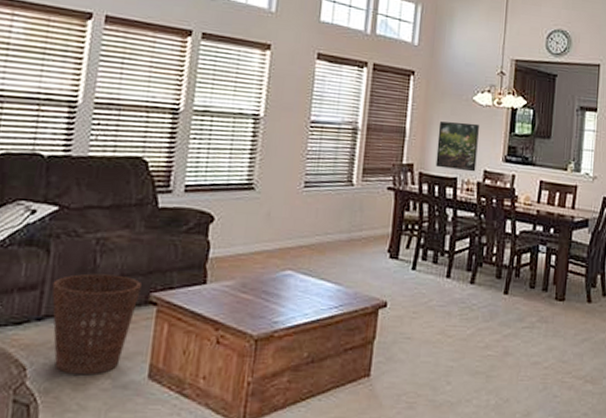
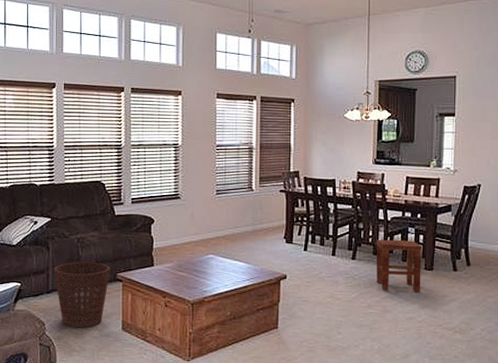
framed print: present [435,121,479,172] -> none [317,135,351,174]
stool: none [498,258,554,328] -> present [376,239,423,292]

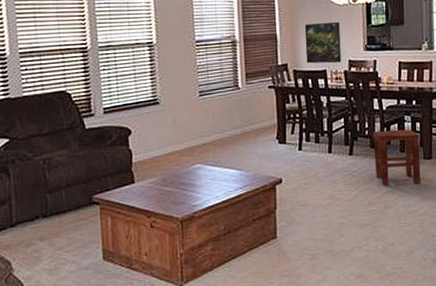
basket: present [54,262,111,328] -> none [17,185,85,264]
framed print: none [317,135,351,174] -> present [304,21,342,64]

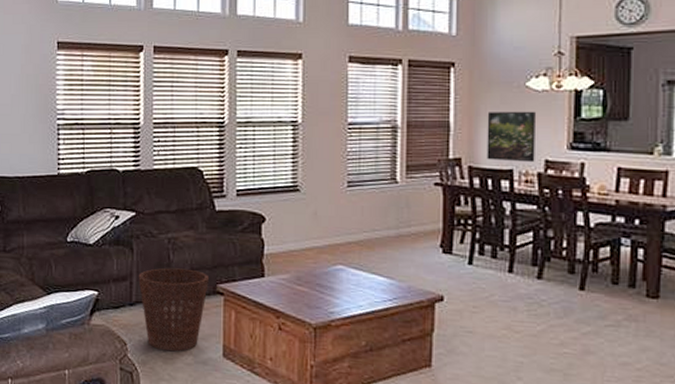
basket: none [17,185,85,264] -> present [138,268,210,352]
stool: present [372,129,421,186] -> none [572,252,643,328]

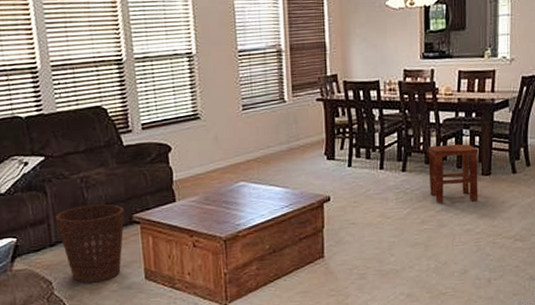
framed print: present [487,111,535,163] -> none [356,27,396,74]
stool: none [572,252,643,328] -> present [428,144,479,203]

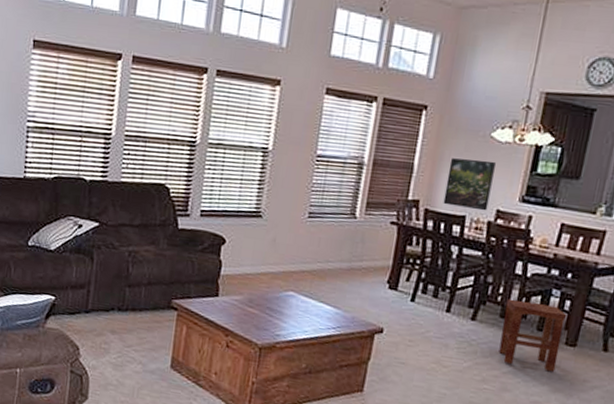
basket: present [55,204,125,283] -> none [96,279,166,360]
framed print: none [356,27,396,74] -> present [443,158,496,211]

